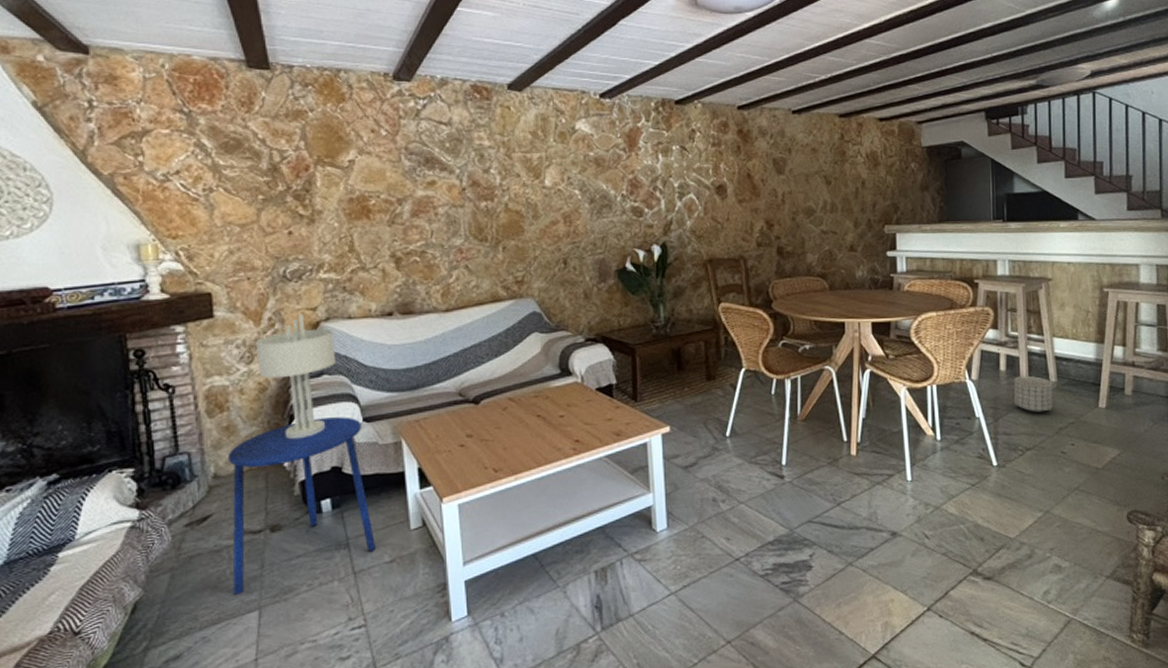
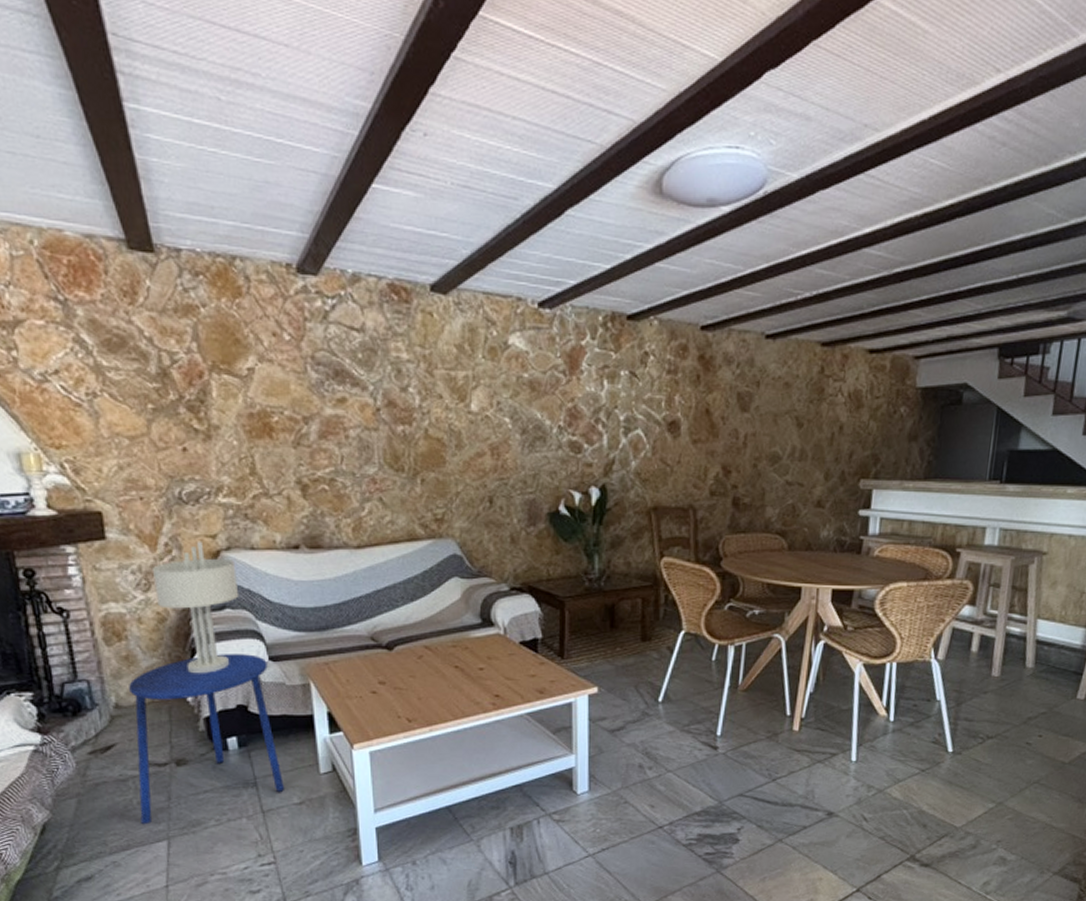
planter: present [1014,375,1053,413] -> none [982,659,1029,699]

